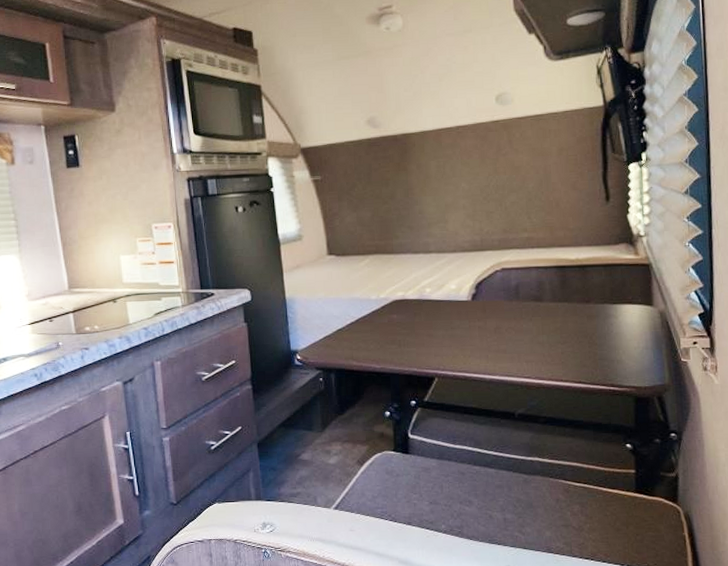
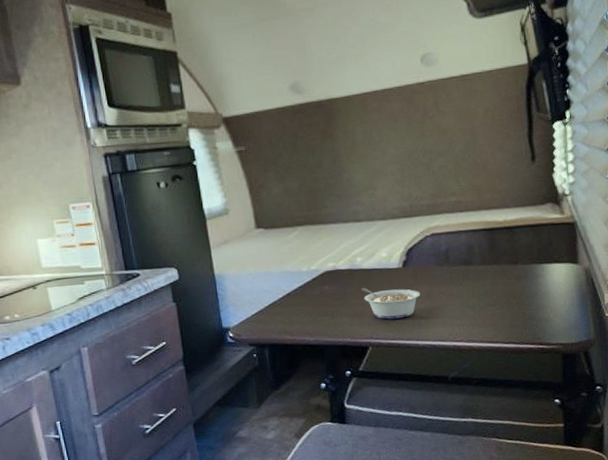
legume: none [429,318,489,351] -> present [361,288,421,319]

